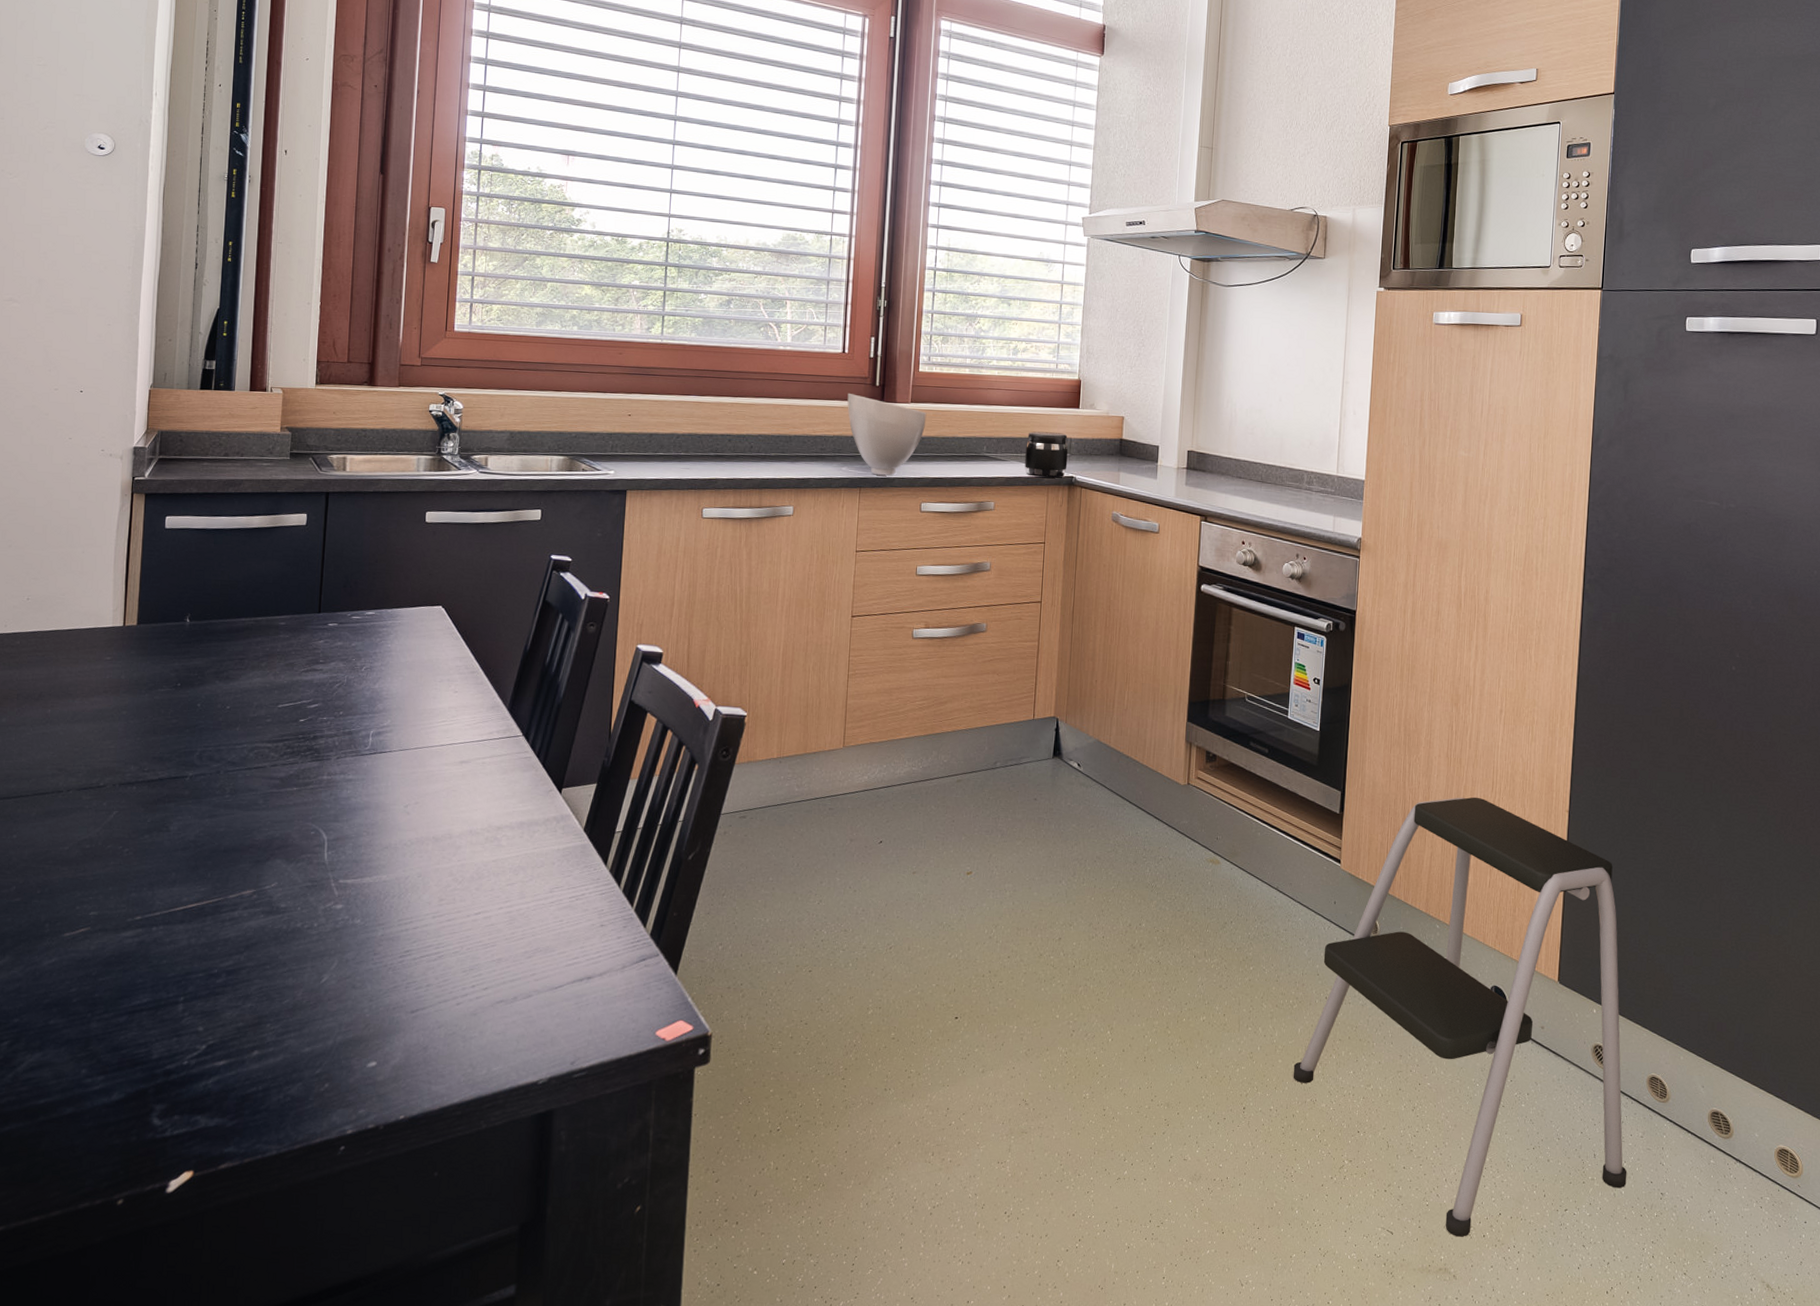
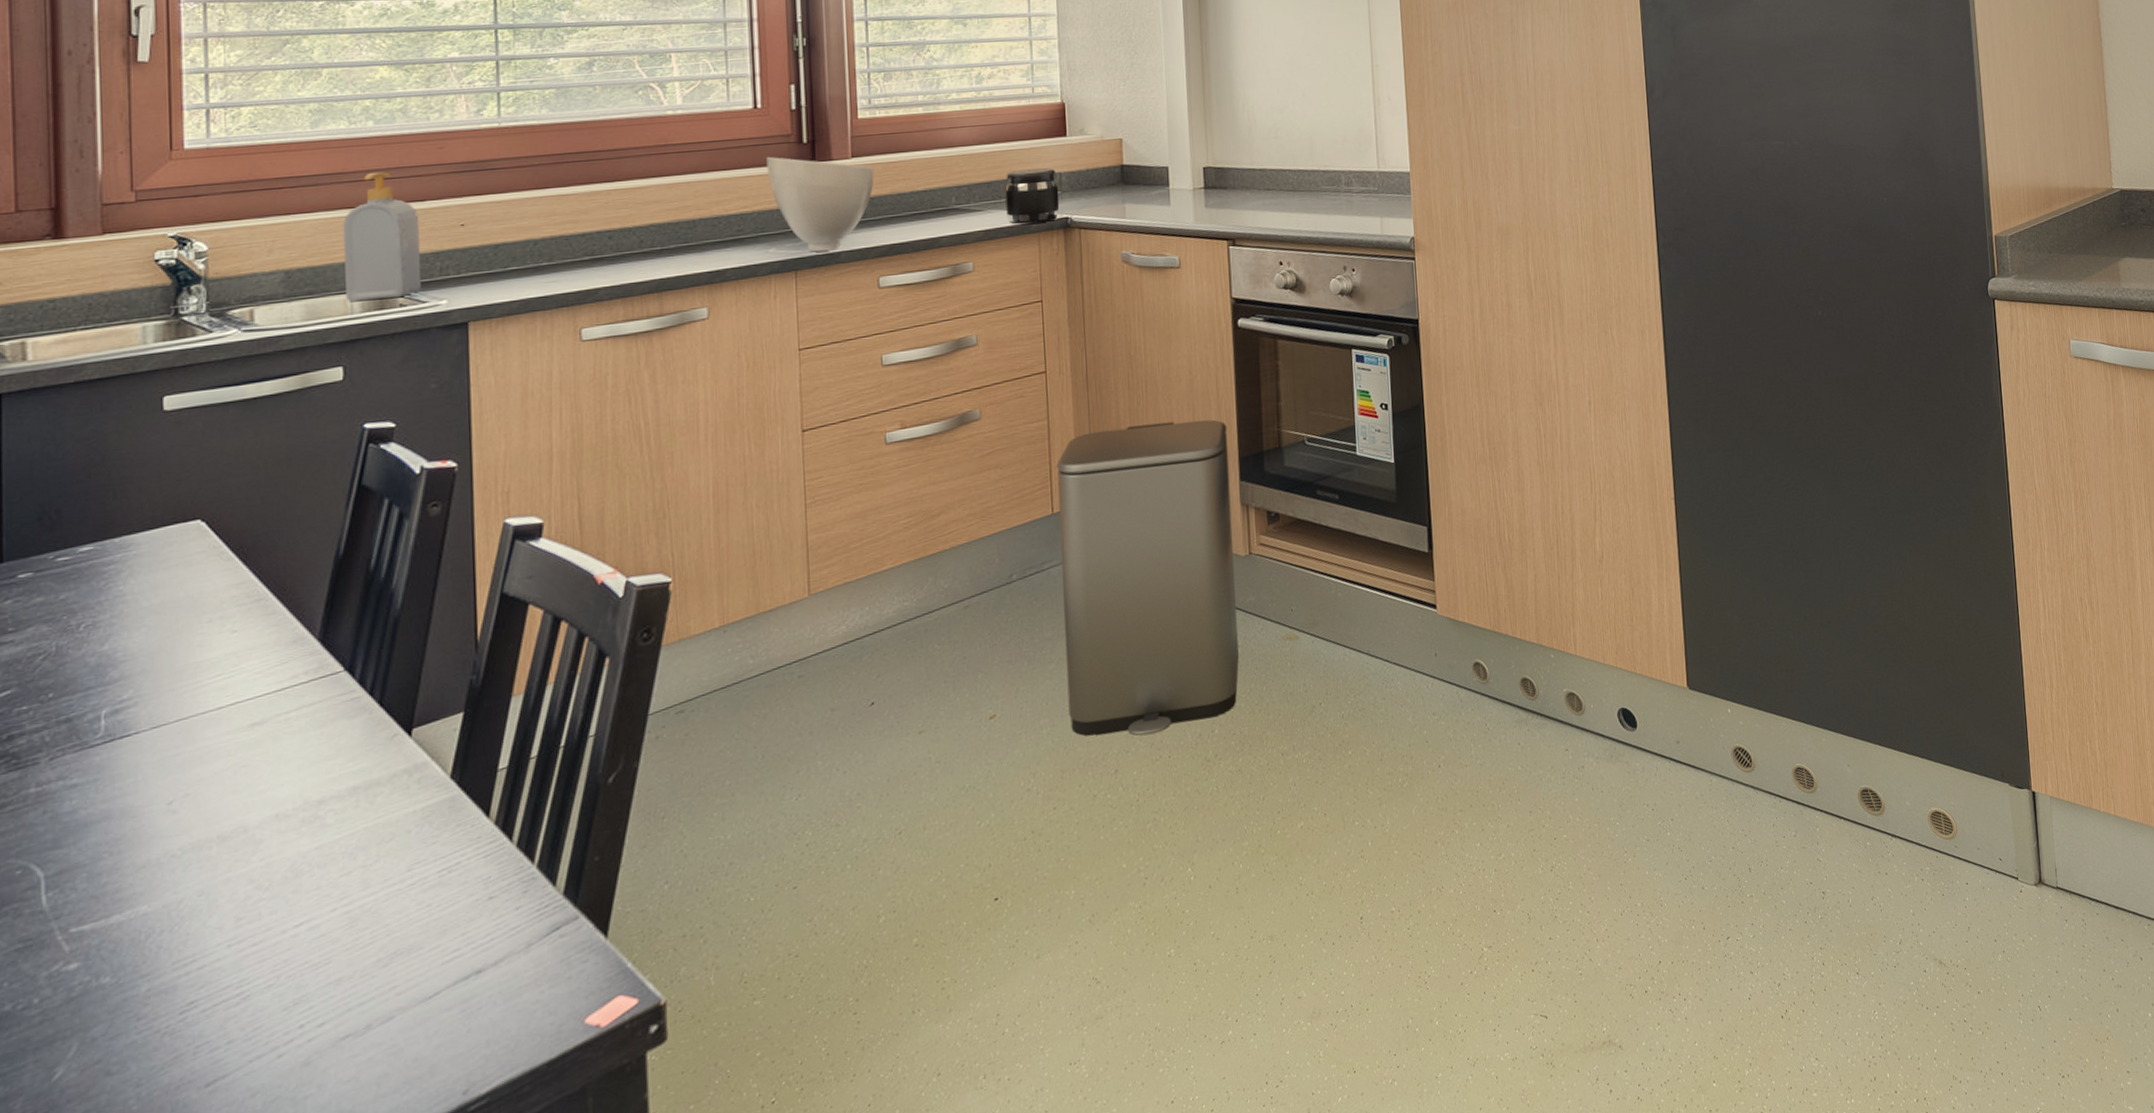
soap bottle: none [548,365,601,464] -> present [343,171,422,301]
pedal bin: none [1028,658,1182,916] -> present [1056,419,1239,737]
step stool: present [1293,797,1627,1237] -> none [1412,502,1786,1001]

